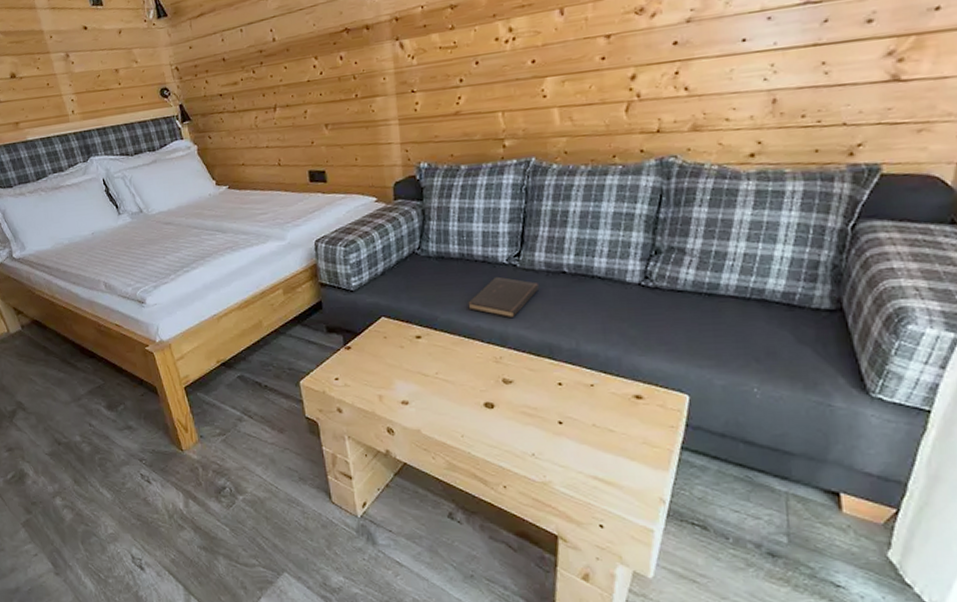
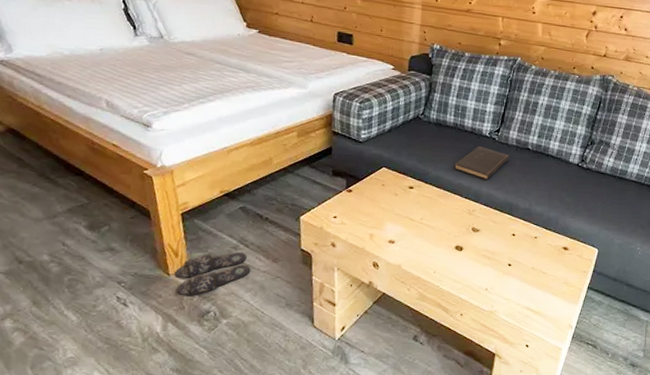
slippers: none [187,424,258,472] -> present [175,252,251,296]

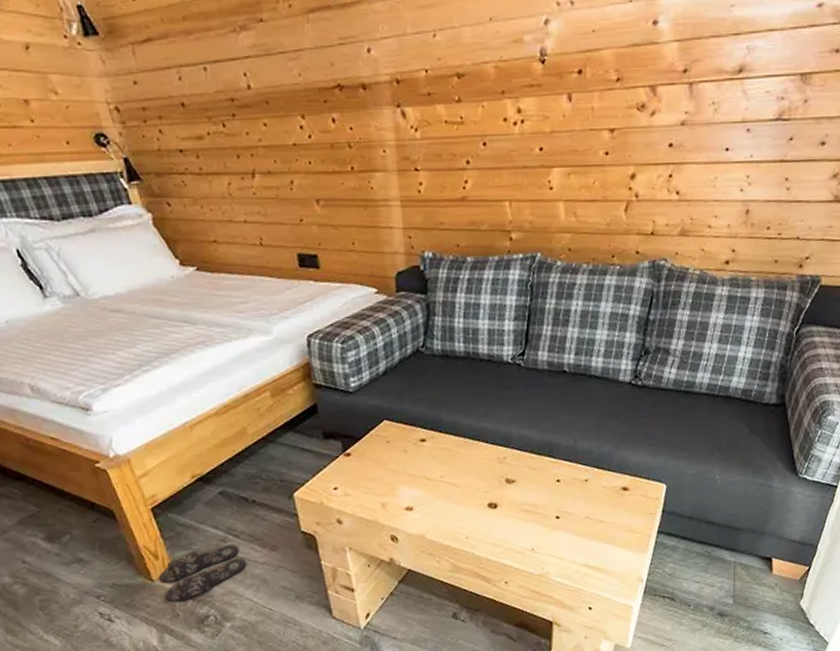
hardcover book: present [454,145,510,180] -> none [473,376,542,419]

